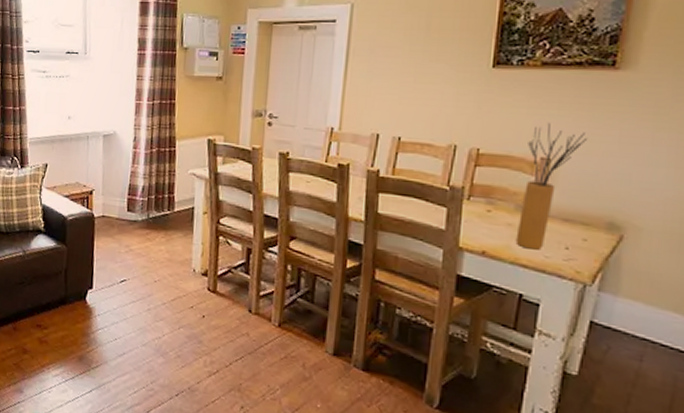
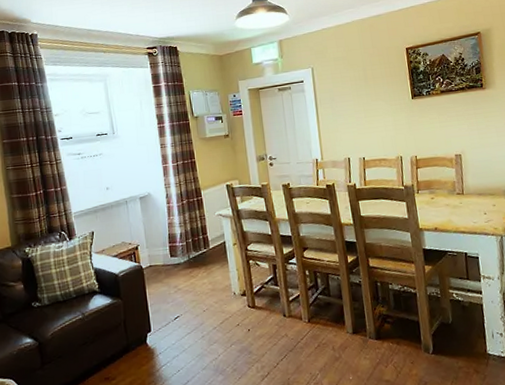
vase: present [515,123,587,250] -> none [445,131,479,220]

